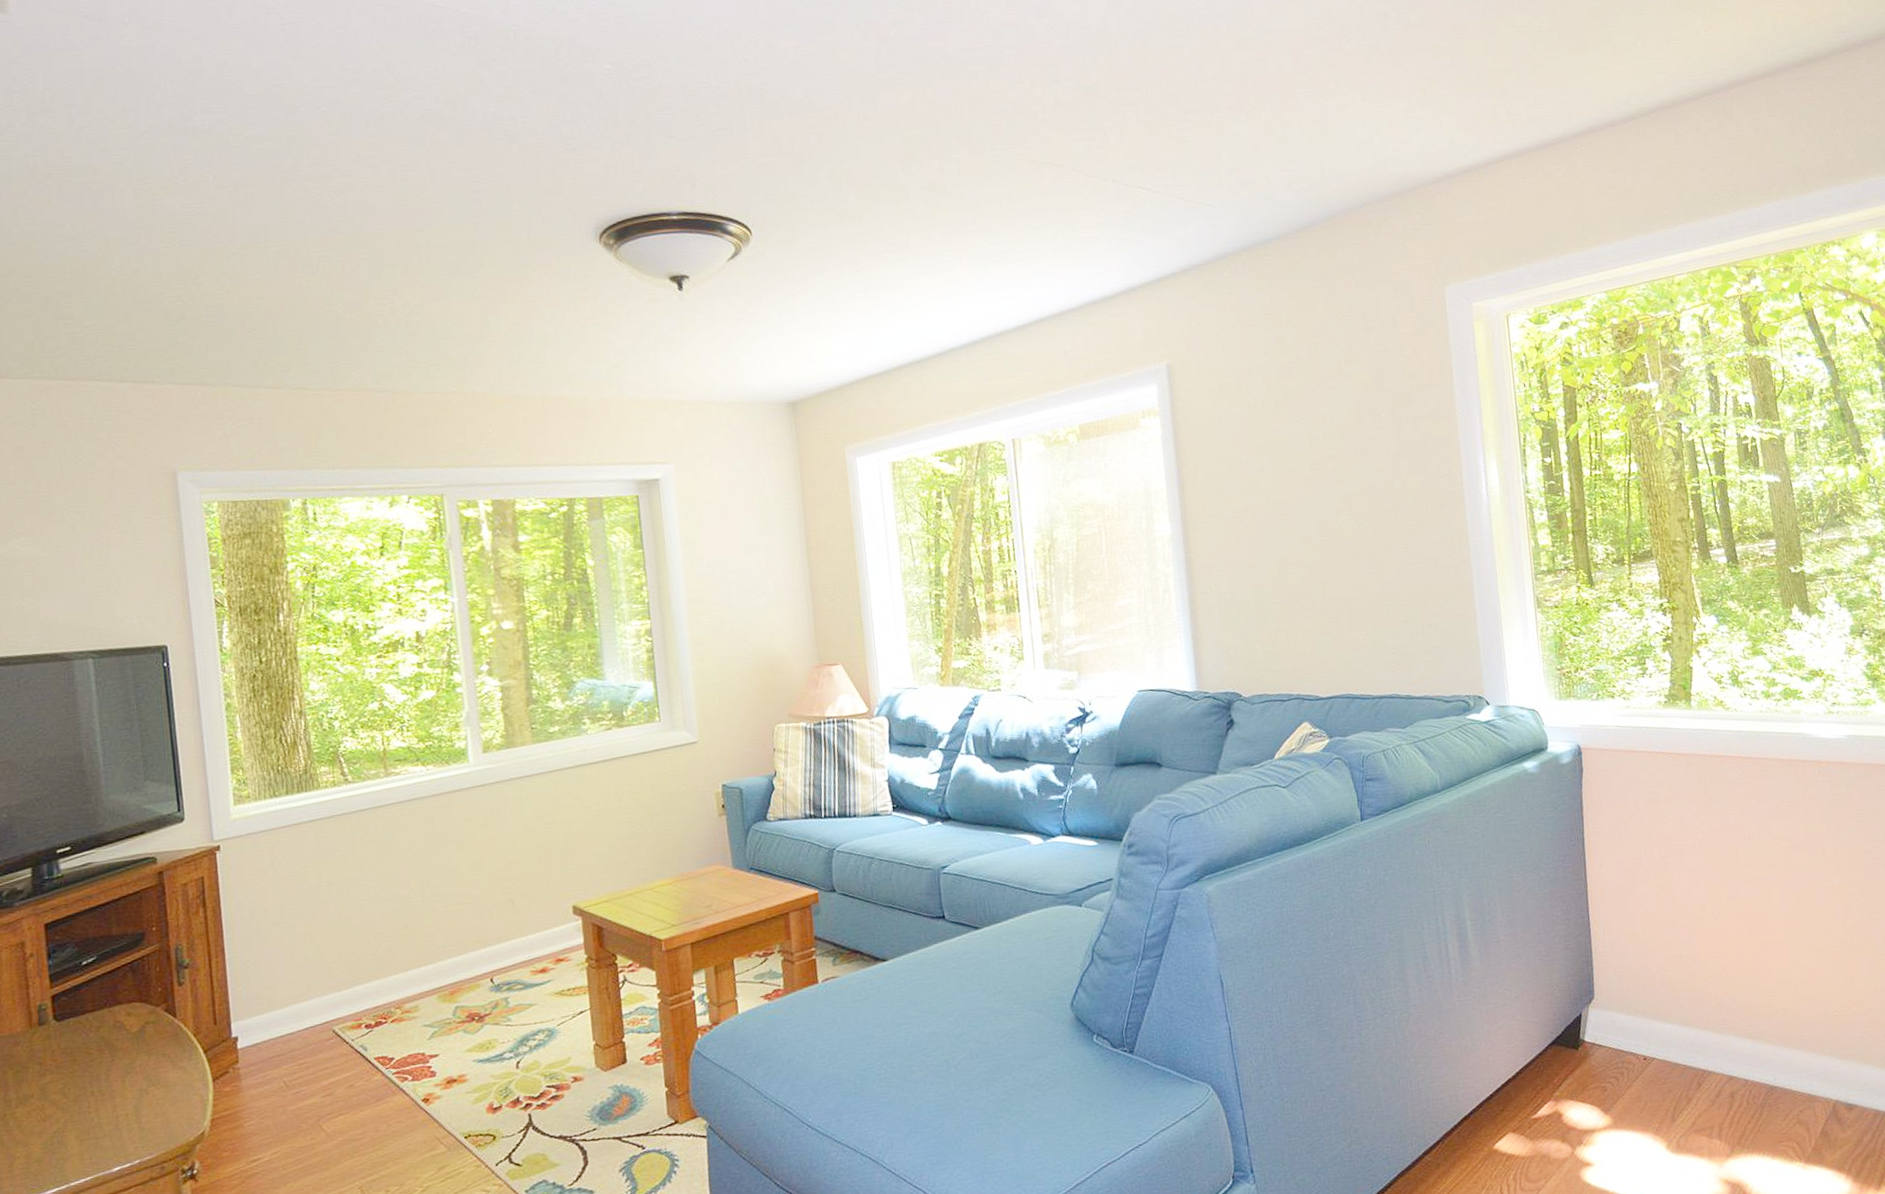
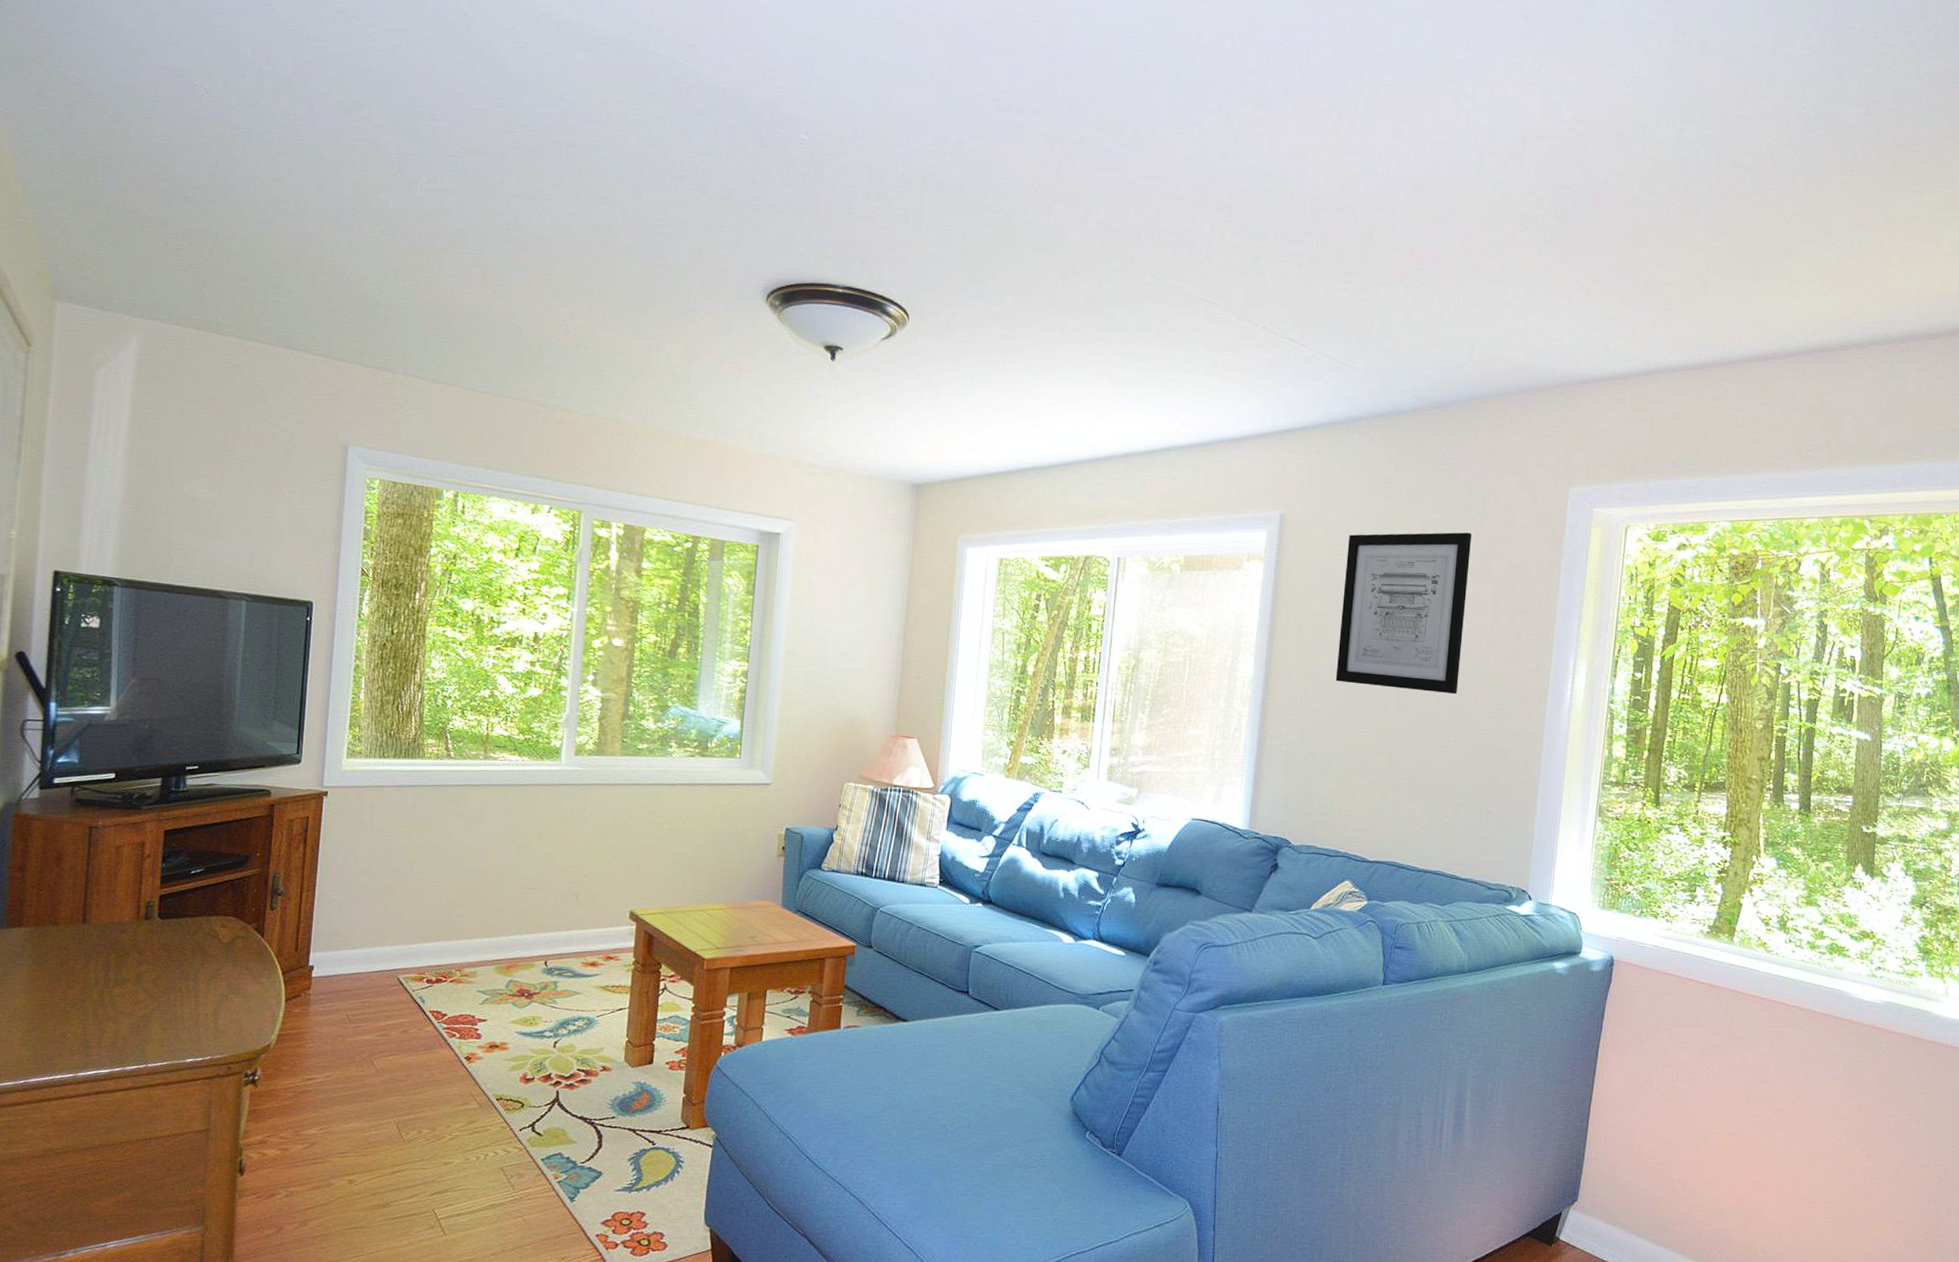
wall art: none [1239,349,1376,523] -> present [1335,532,1472,695]

